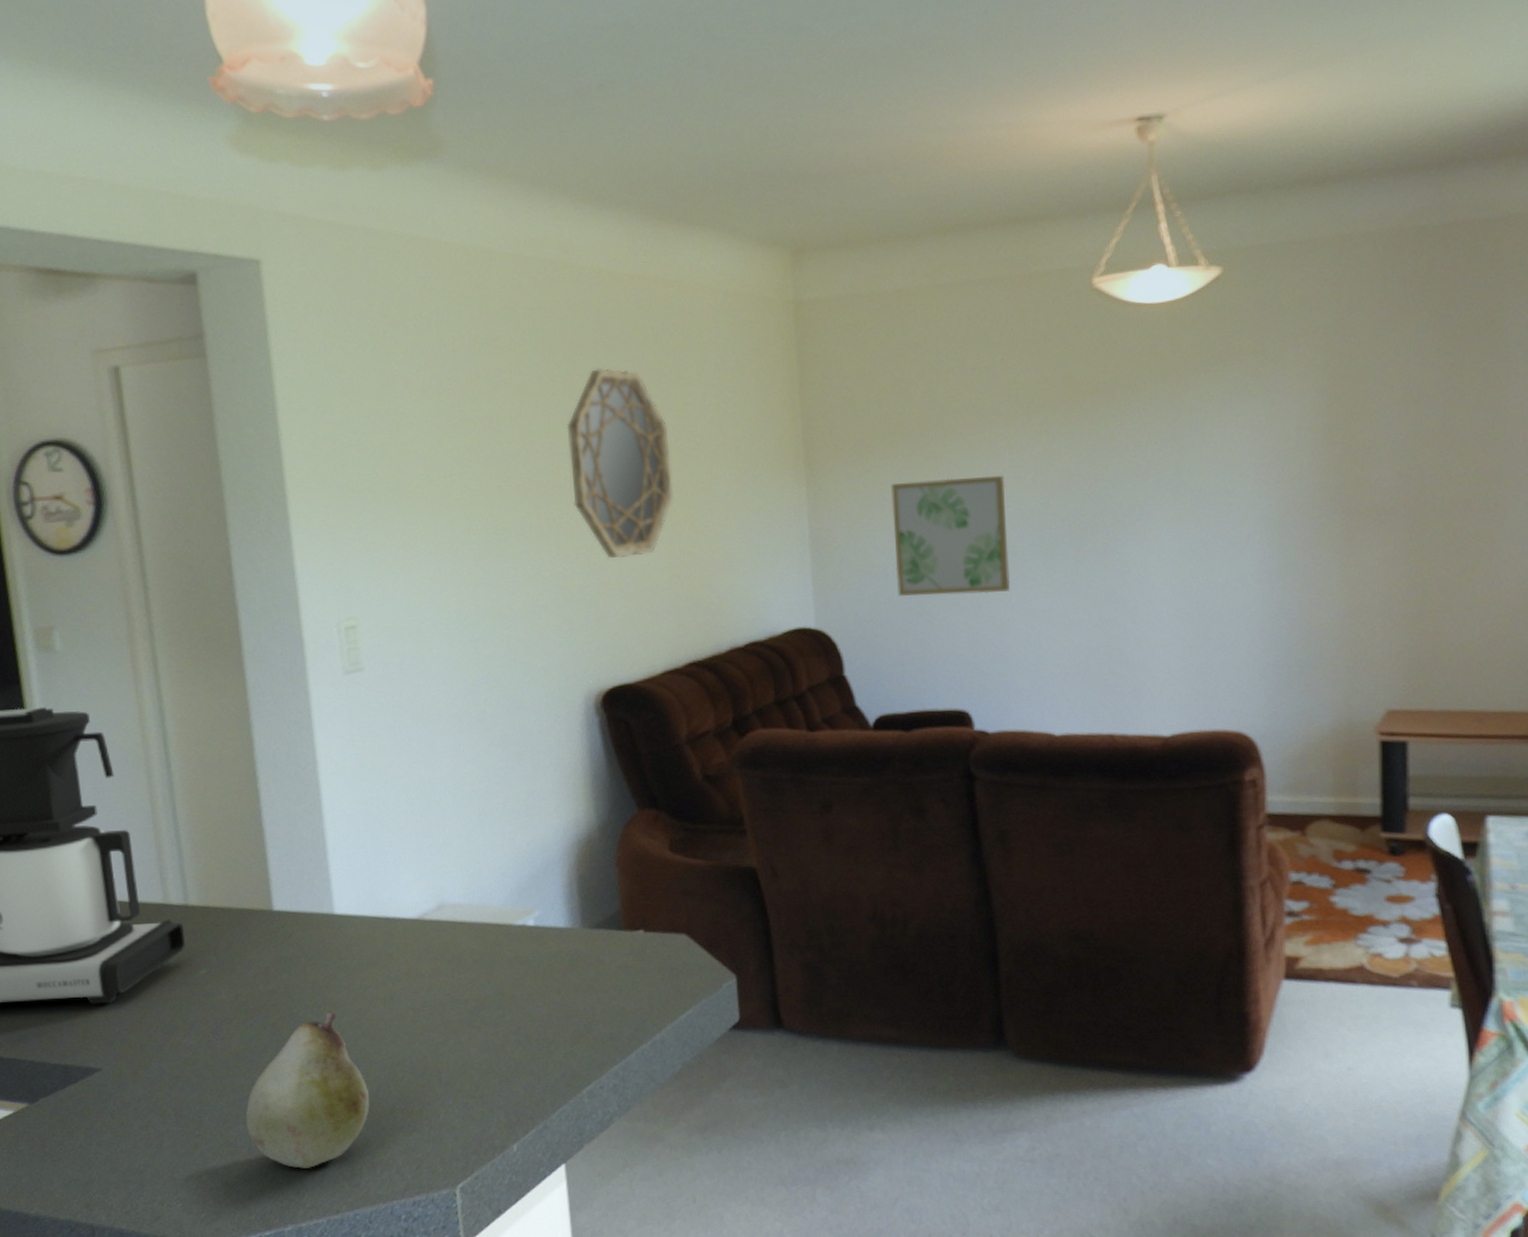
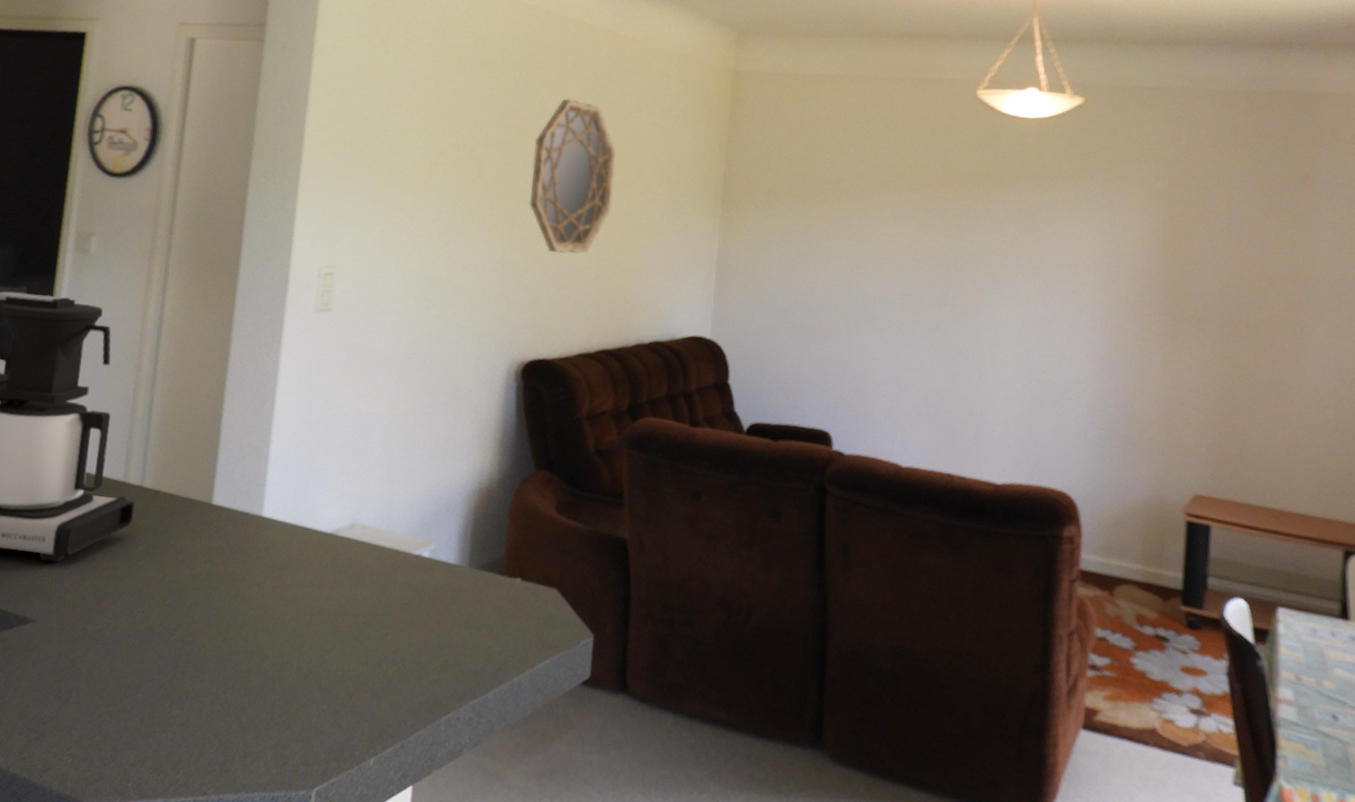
fruit: present [245,1011,370,1169] -> none [144,603,256,747]
wall art: present [891,475,1011,596] -> none [783,229,886,335]

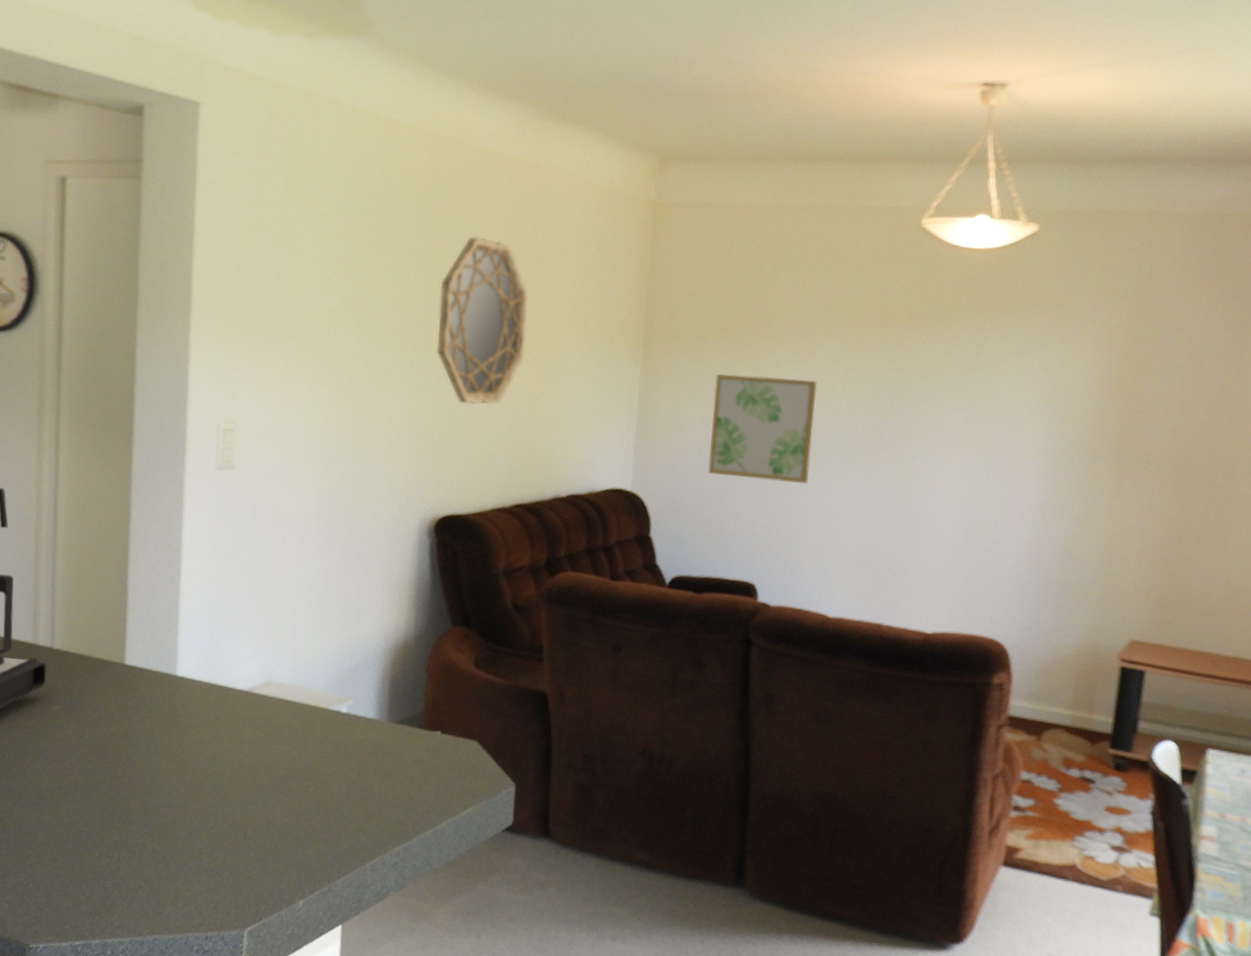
wall art: none [783,229,886,335] -> present [708,374,818,484]

